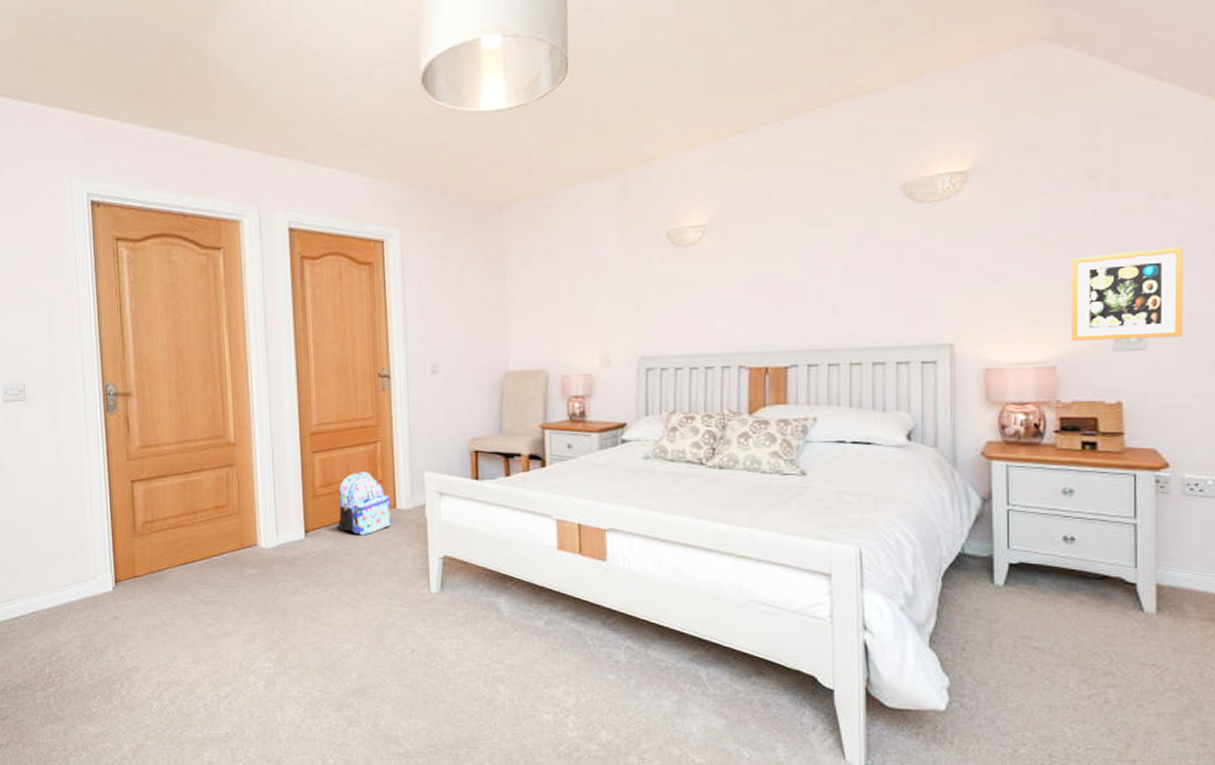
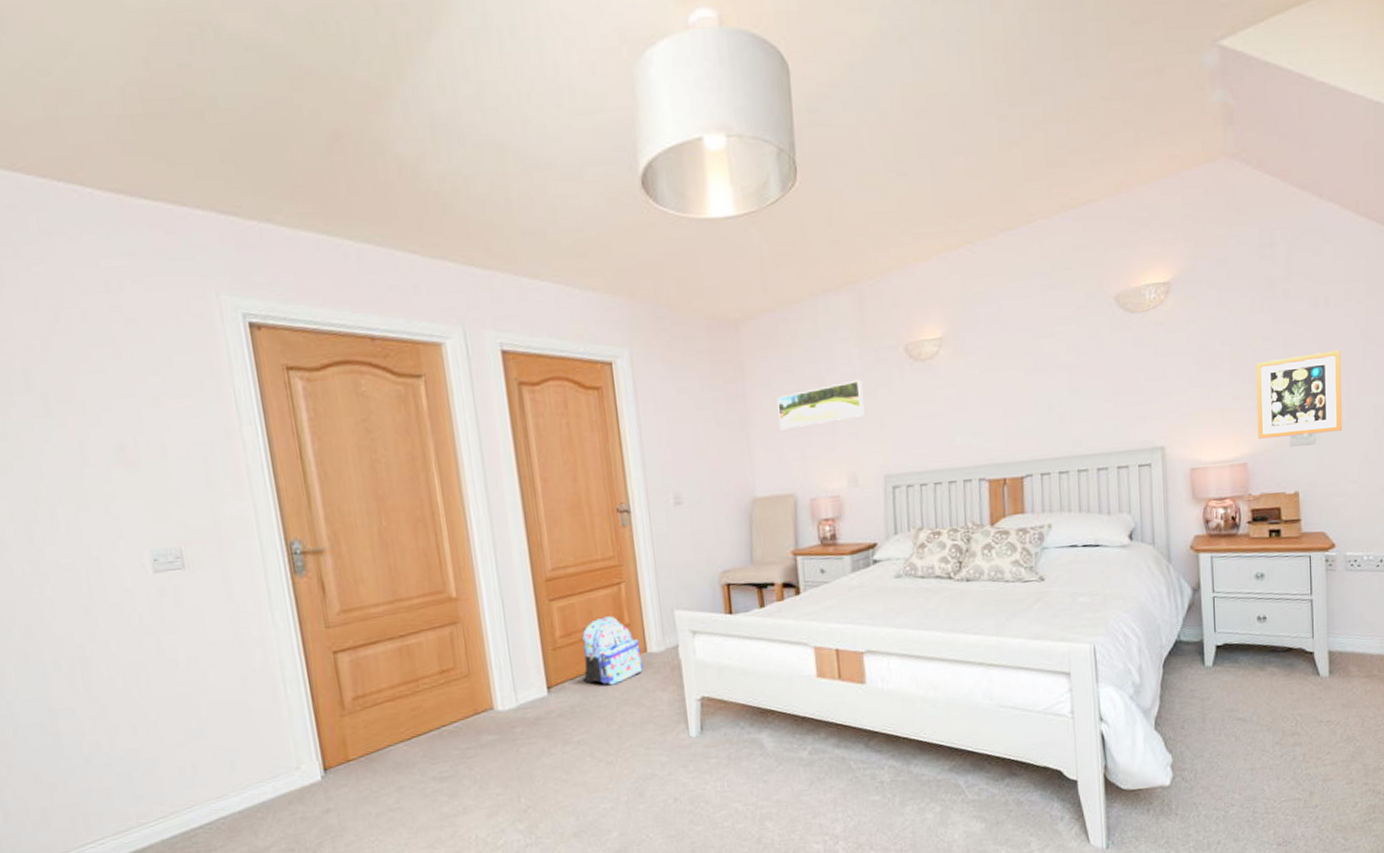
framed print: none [535,263,621,309] -> present [777,379,865,430]

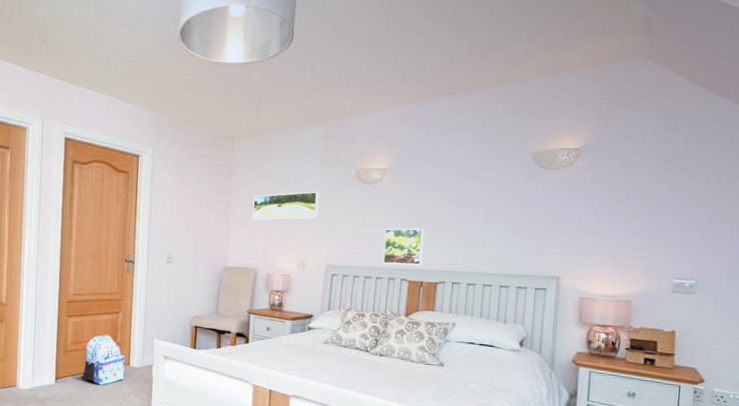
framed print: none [950,410,1002,464] -> present [382,228,425,266]
picture frame: present [1256,349,1343,439] -> none [643,220,727,287]

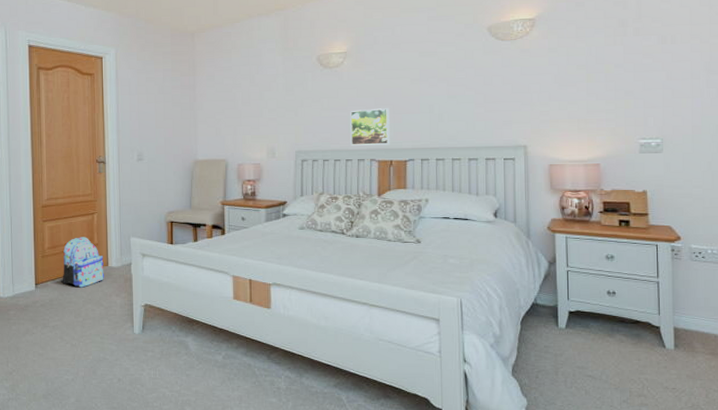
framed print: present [252,191,320,220] -> none [218,79,283,112]

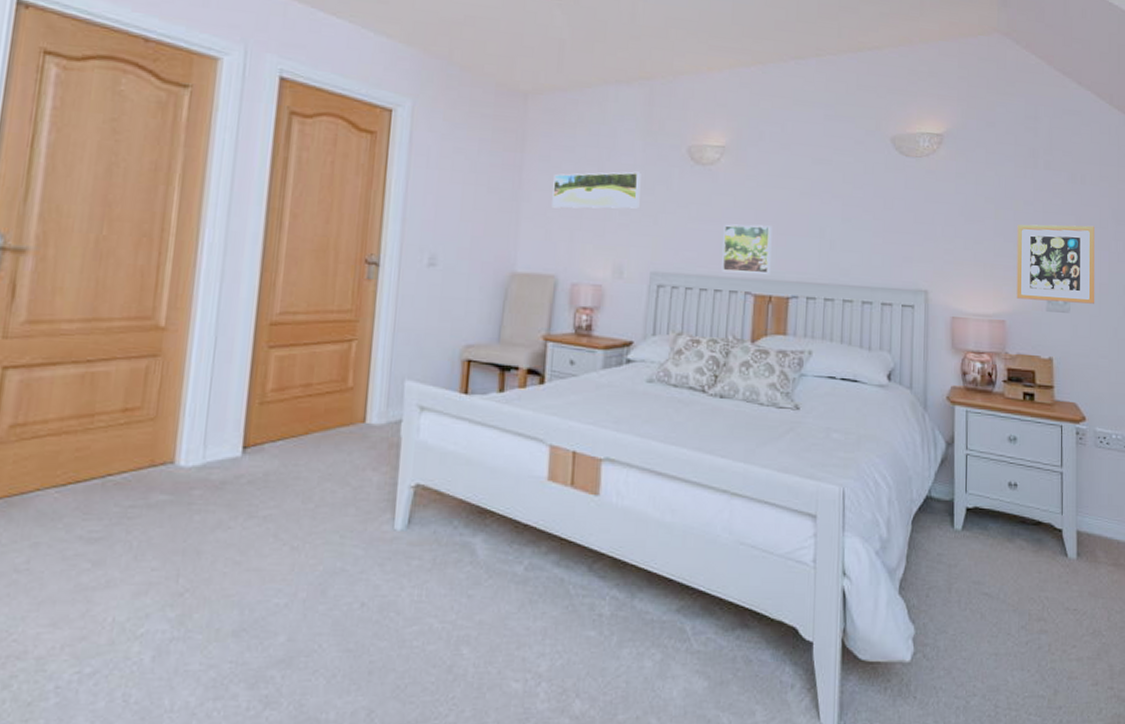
backpack: present [62,237,105,288] -> none [288,375,360,455]
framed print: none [218,79,283,112] -> present [552,171,641,209]
picture frame: none [609,78,688,145] -> present [1016,224,1095,304]

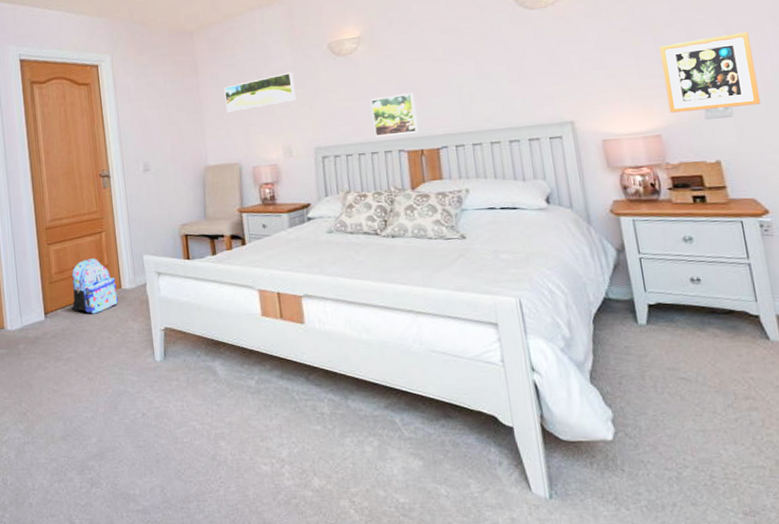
backpack: none [288,375,360,455] -> present [72,258,119,314]

